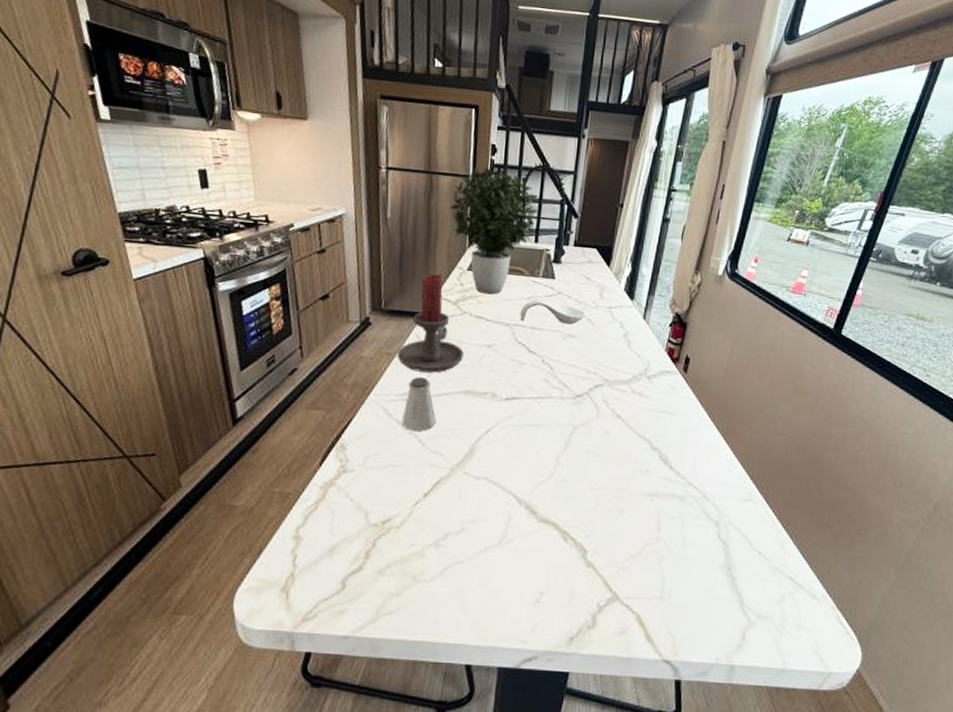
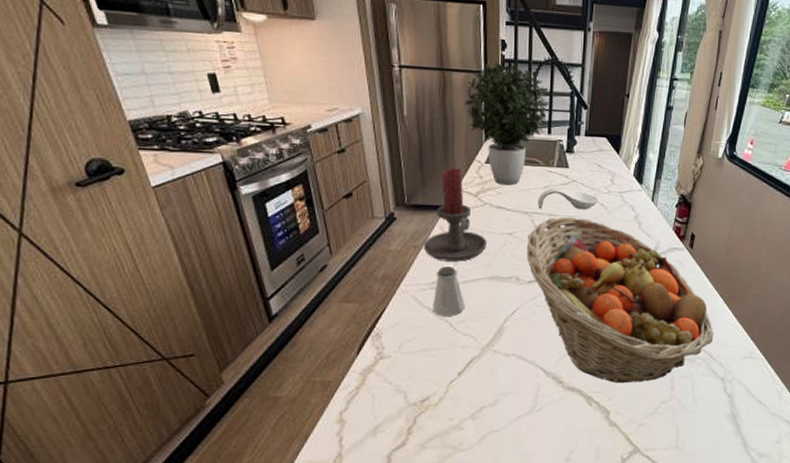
fruit basket: none [504,330,708,520] -> present [526,217,714,384]

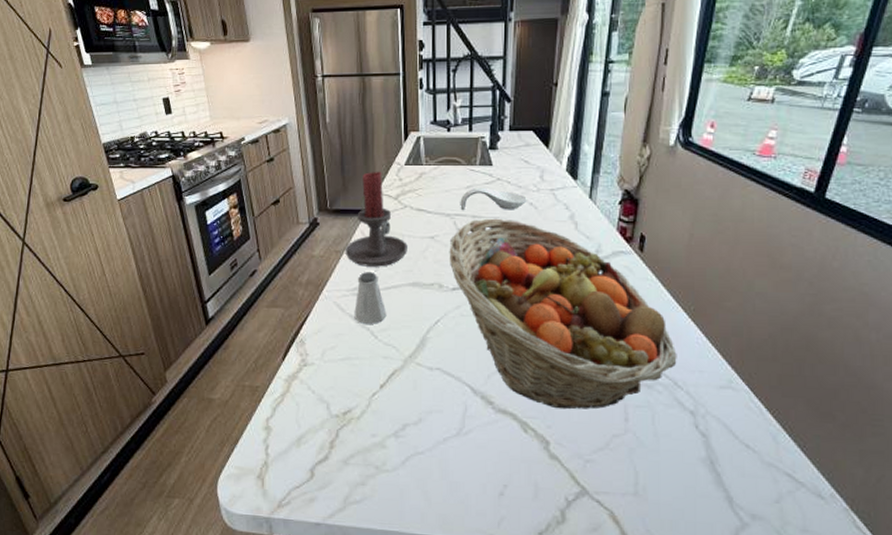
potted plant: present [464,61,550,186] -> none [383,62,470,187]

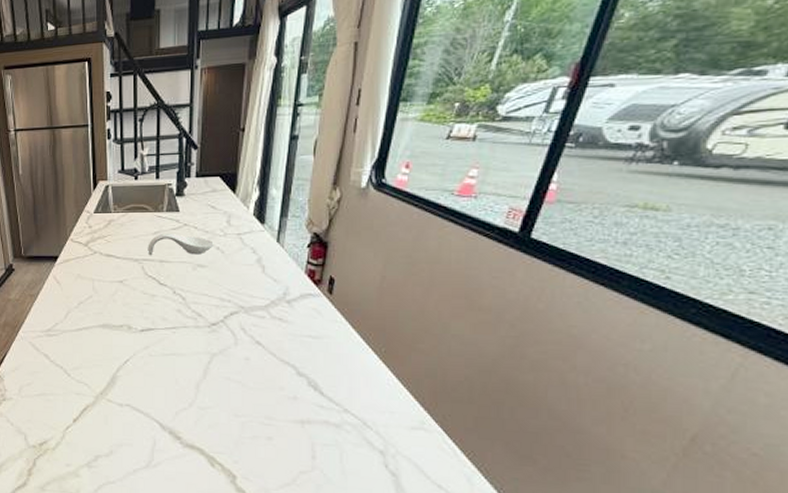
candle holder: present [345,171,407,267] -> none [39,219,97,310]
saltshaker: present [354,272,387,324] -> none [48,314,79,363]
fruit basket: present [449,218,677,410] -> none [137,263,367,446]

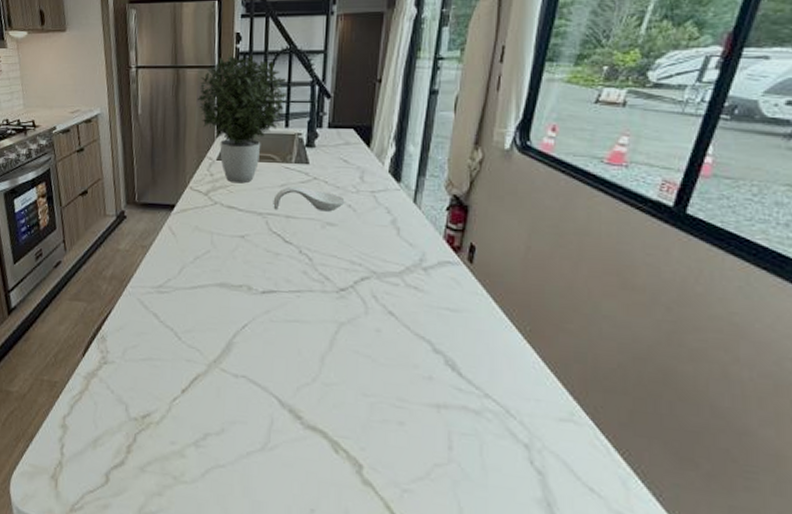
potted plant: none [72,112,157,233] -> present [196,55,288,184]

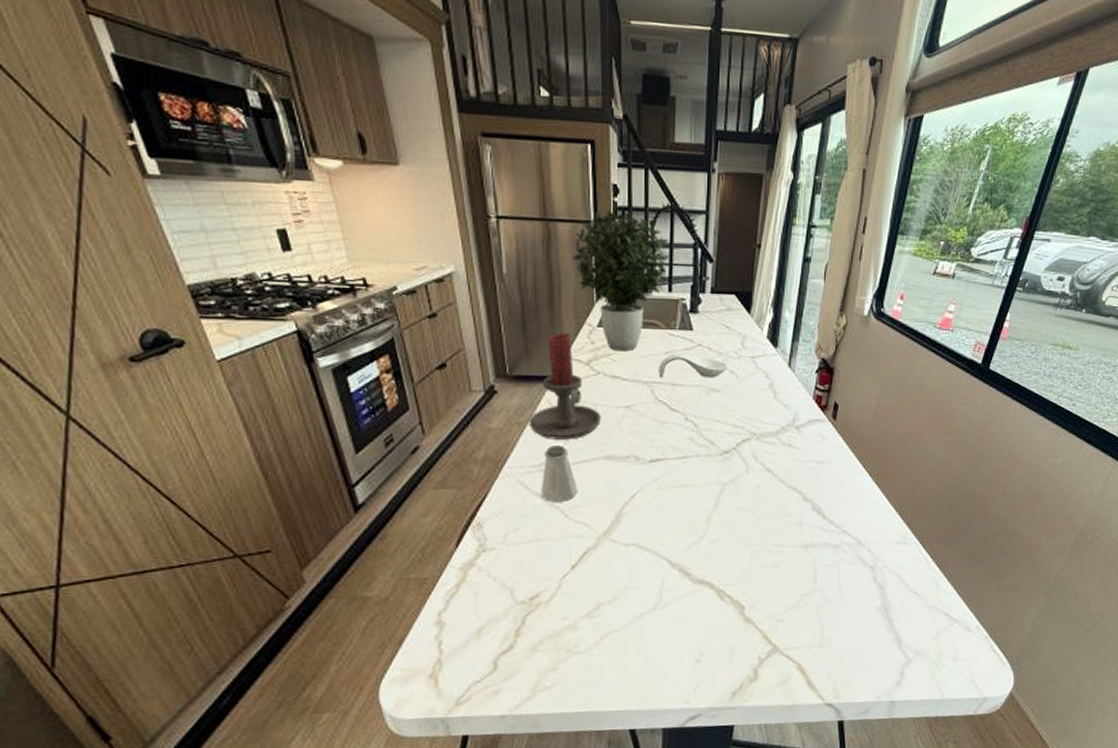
candle holder: none [151,165,216,265] -> present [528,332,601,440]
saltshaker: none [158,269,192,325] -> present [541,445,578,502]

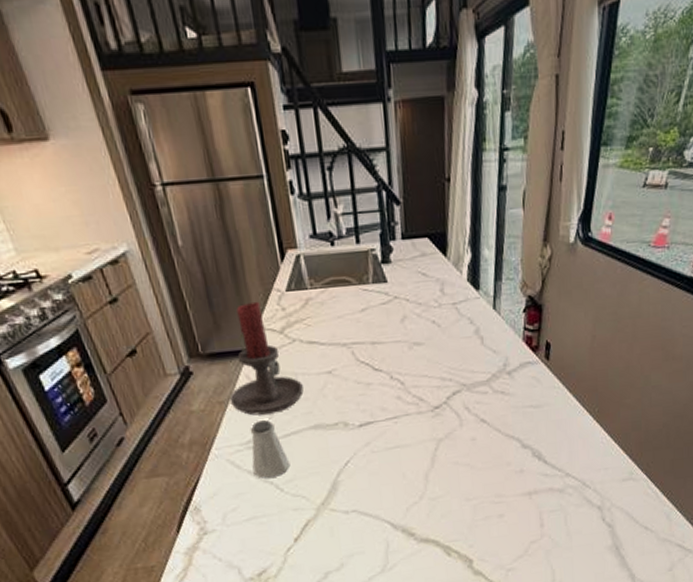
potted plant: present [571,209,670,352] -> none [248,158,353,315]
spoon rest: present [658,353,728,378] -> none [355,309,429,337]

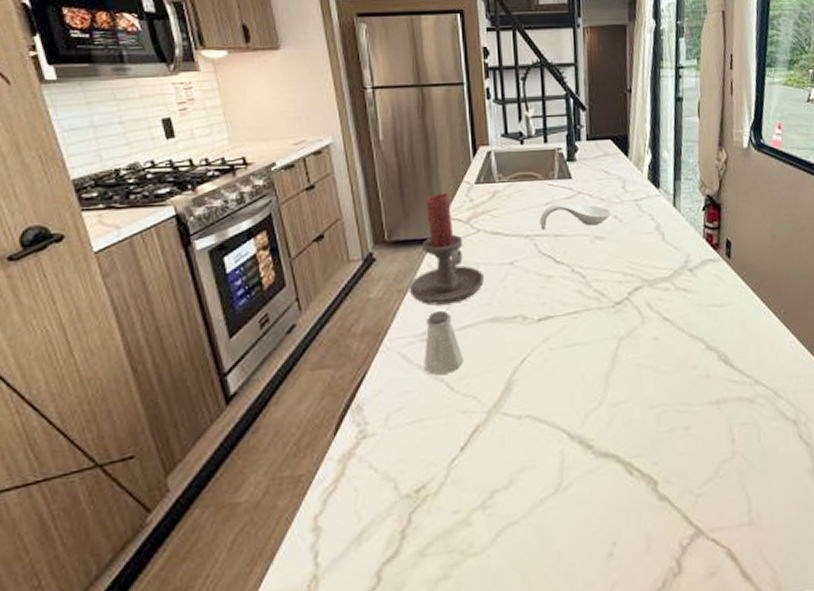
spoon rest: none [355,309,429,337] -> present [539,203,611,229]

